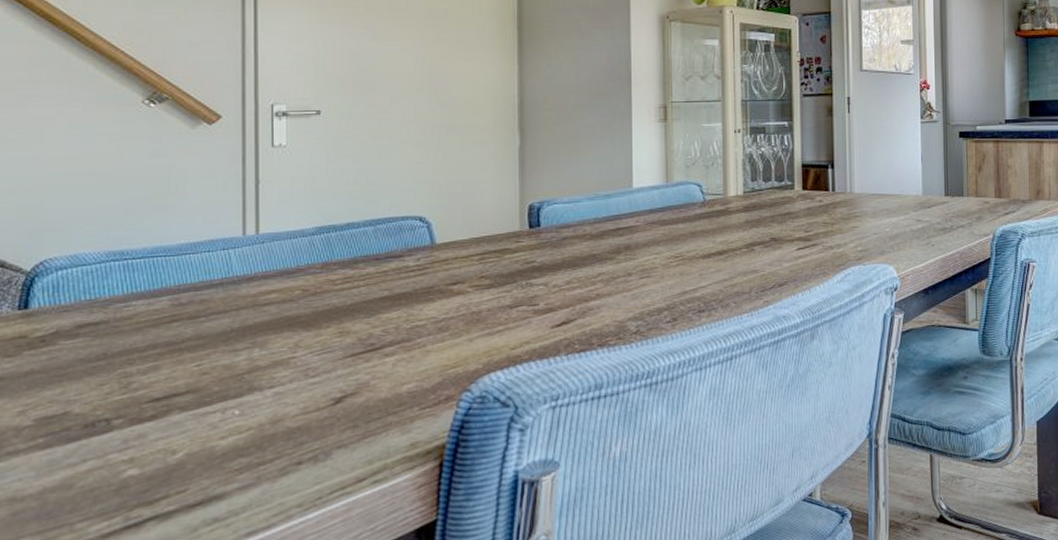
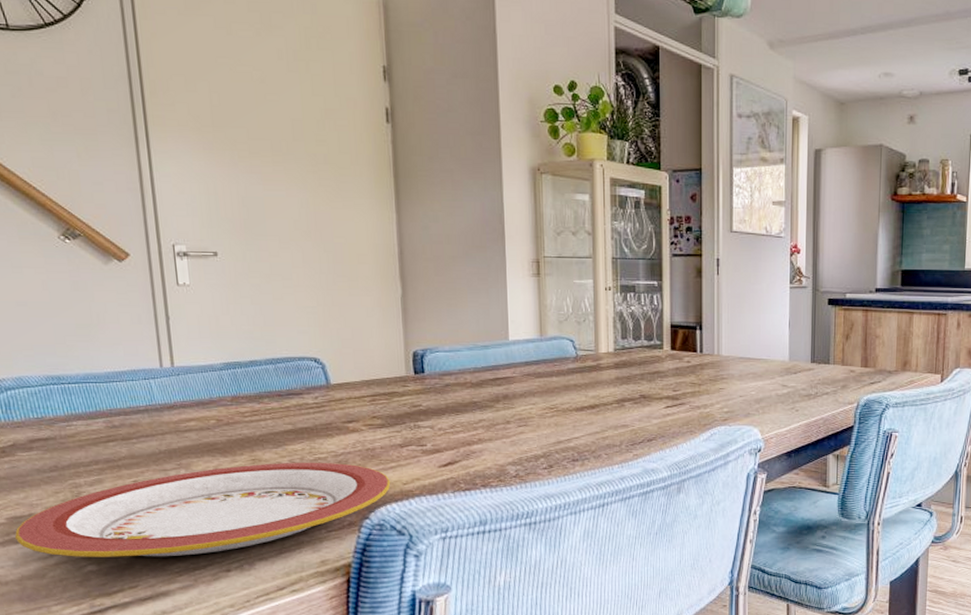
plate: none [43,330,497,461] -> present [15,462,391,557]

